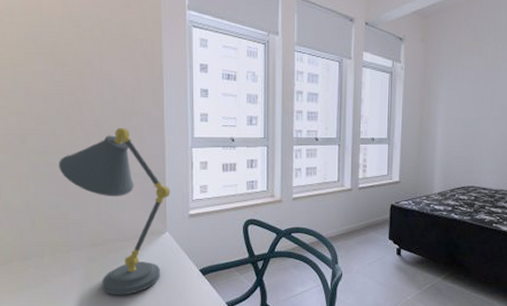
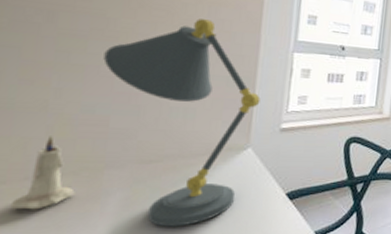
candle: none [18,227,54,281] -> present [10,136,75,210]

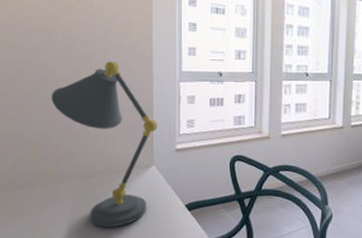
candle: present [10,136,75,210] -> none [12,157,45,209]

